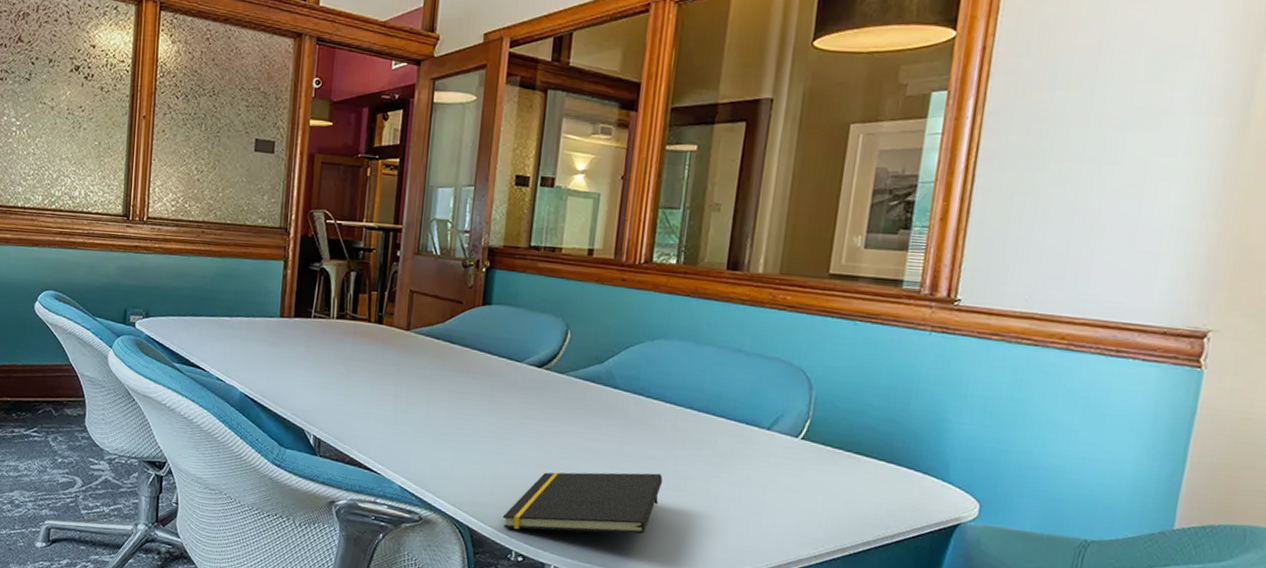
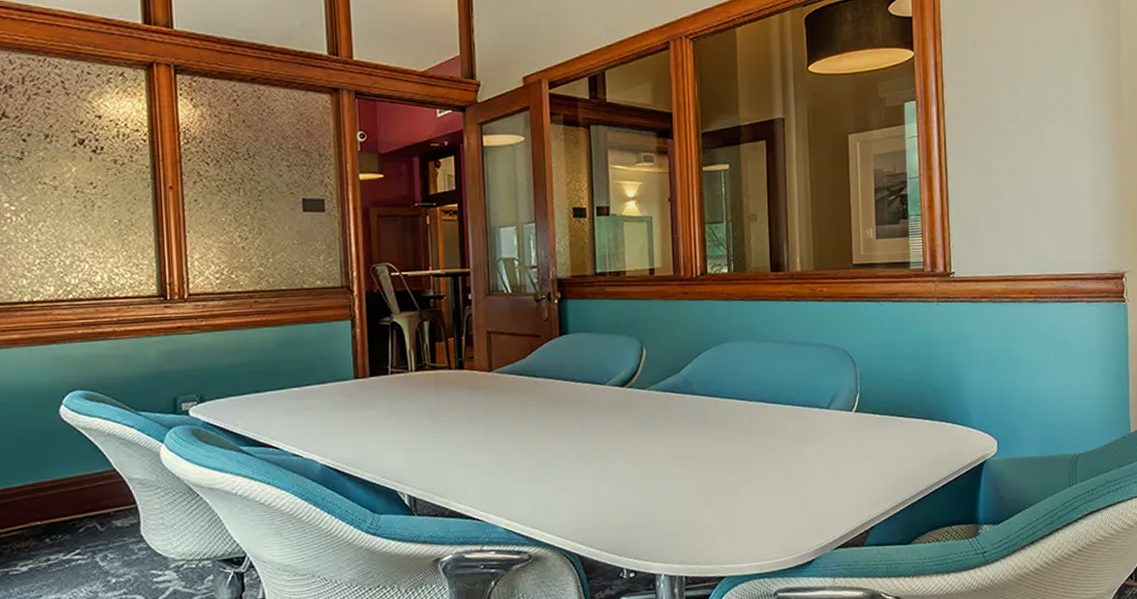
notepad: present [503,472,663,534] -> none [610,467,748,548]

